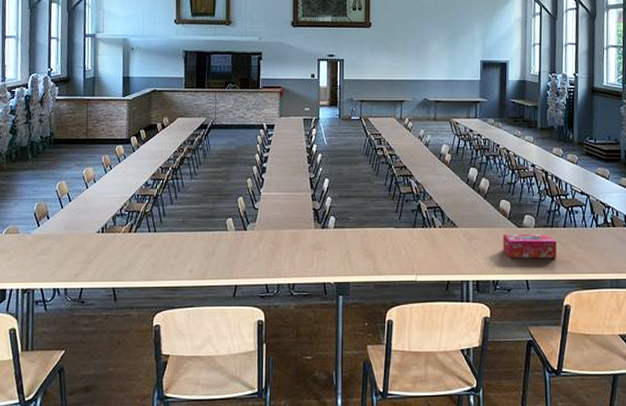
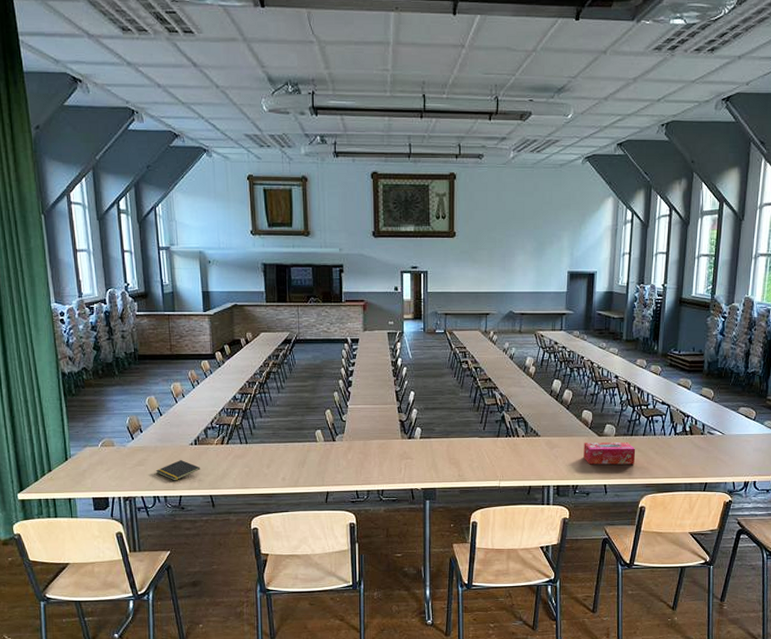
notepad: none [59,249,105,272] -> present [156,460,200,481]

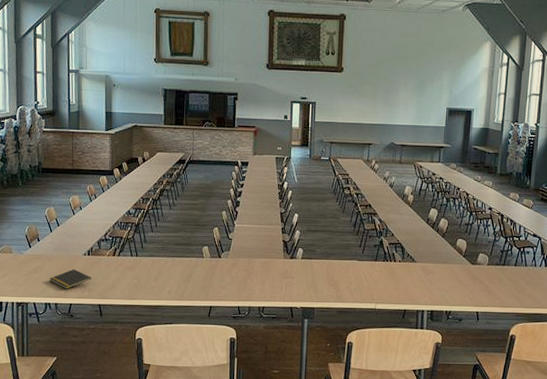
tissue box: present [584,442,636,465] -> none [457,270,508,293]

